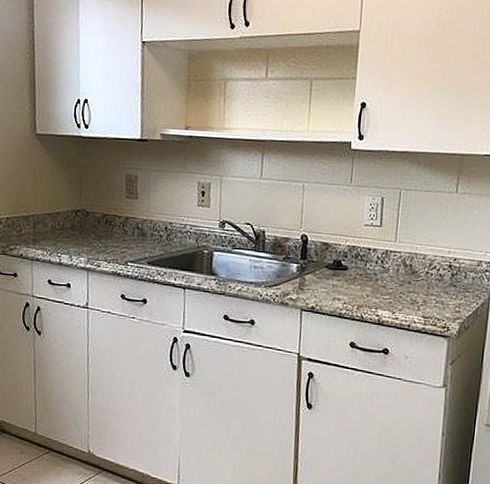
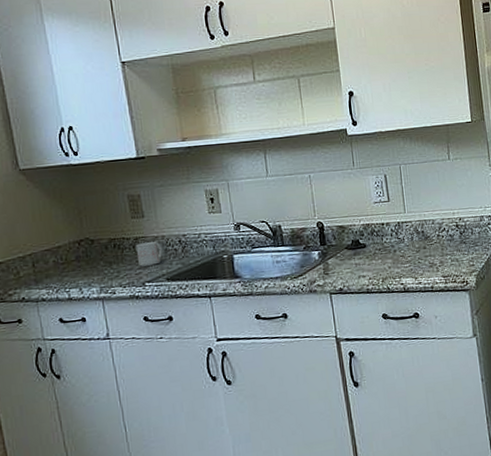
mug: none [124,223,148,247] -> present [135,242,162,267]

